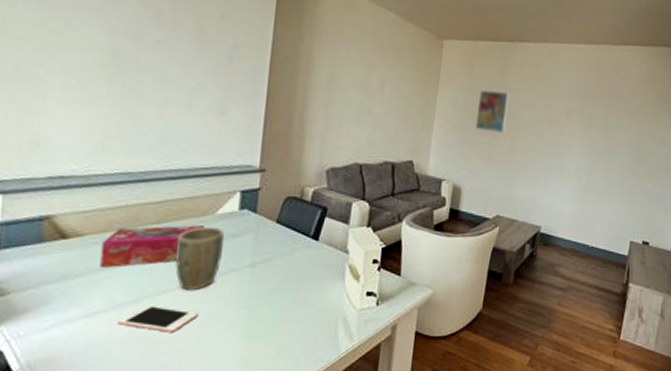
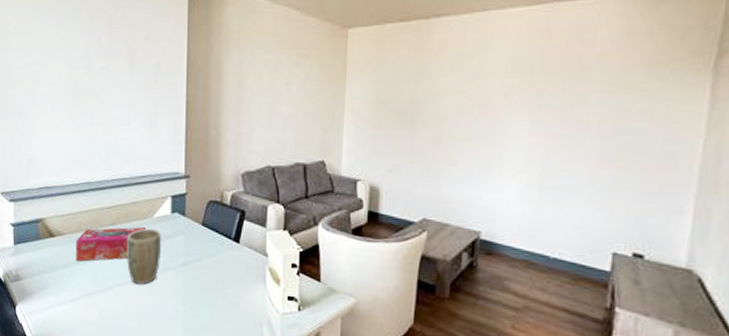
cell phone: present [117,304,199,332] -> none [90,295,147,321]
wall art: present [475,90,509,134] -> none [390,77,428,126]

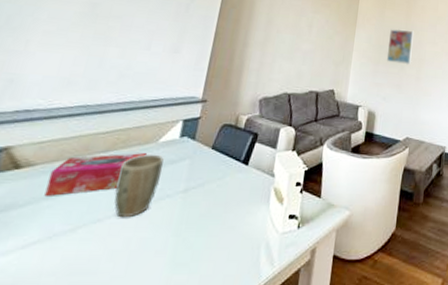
wall art: none [390,77,428,126] -> present [386,29,414,65]

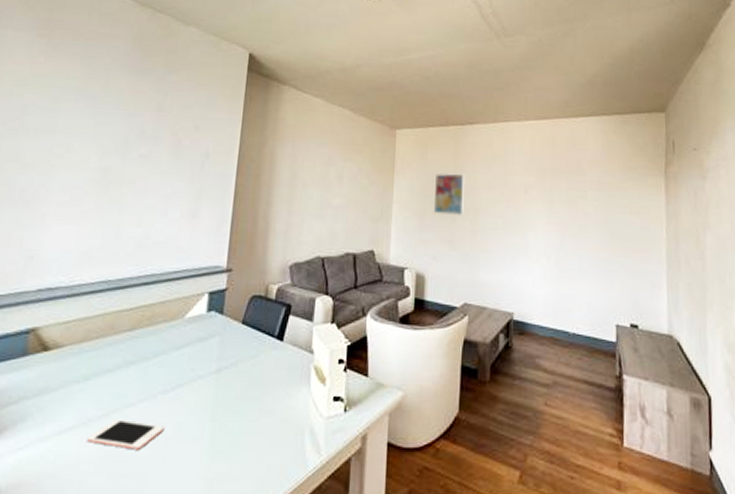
tissue box: present [44,152,148,196] -> none [75,329,175,379]
cell phone: none [49,233,130,263] -> present [86,419,165,450]
plant pot: present [114,154,164,218] -> none [145,331,192,402]

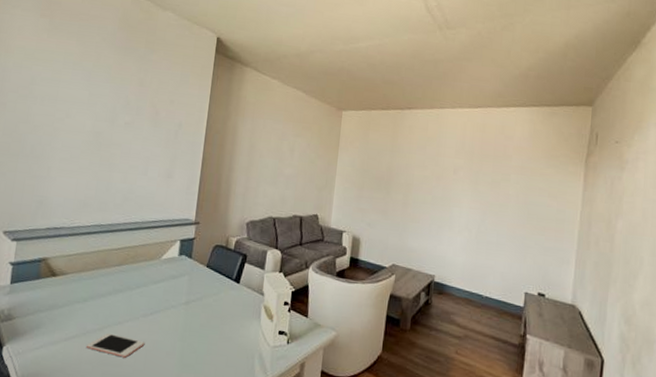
wall art: present [433,173,465,216] -> none [371,152,400,190]

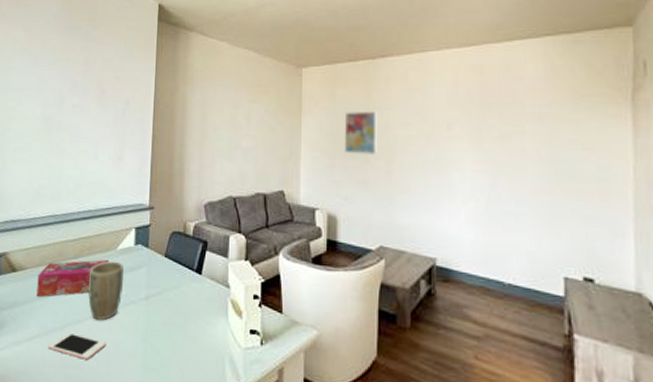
tissue box: none [76,267,153,301] -> present [36,259,110,297]
plant pot: none [130,269,167,323] -> present [88,261,124,321]
wall art: none [371,152,400,190] -> present [344,111,378,156]

